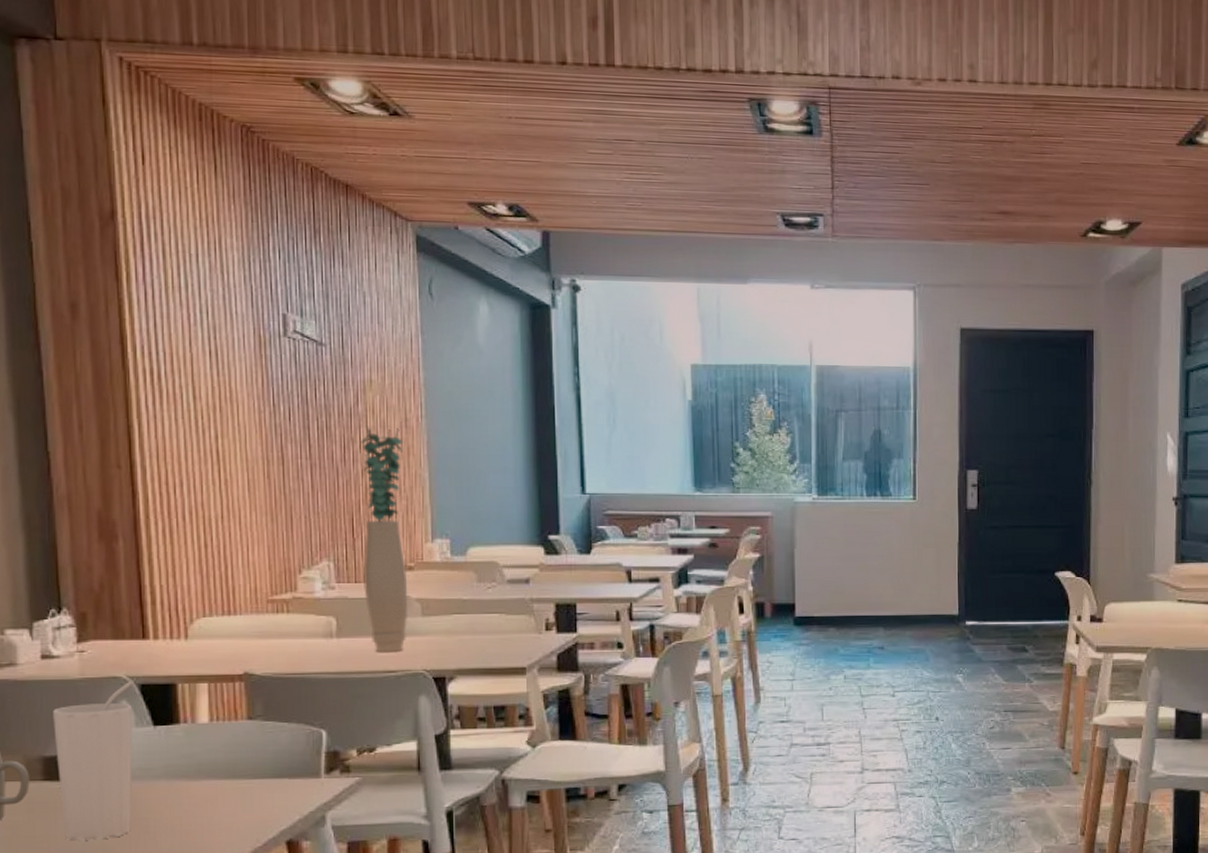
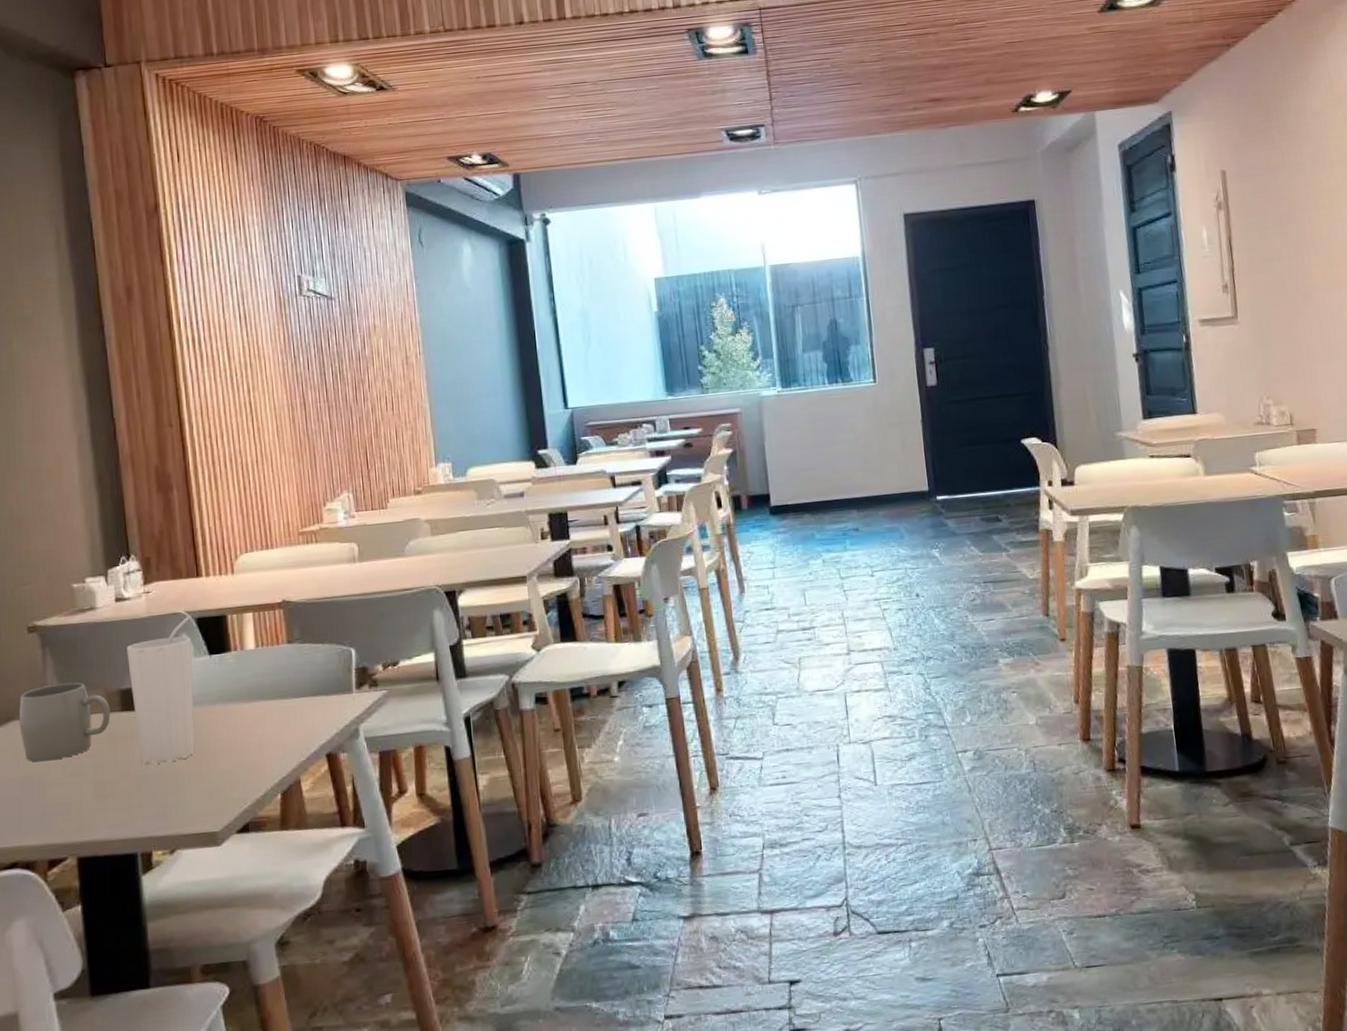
vase: present [361,425,408,653] -> none [369,365,420,573]

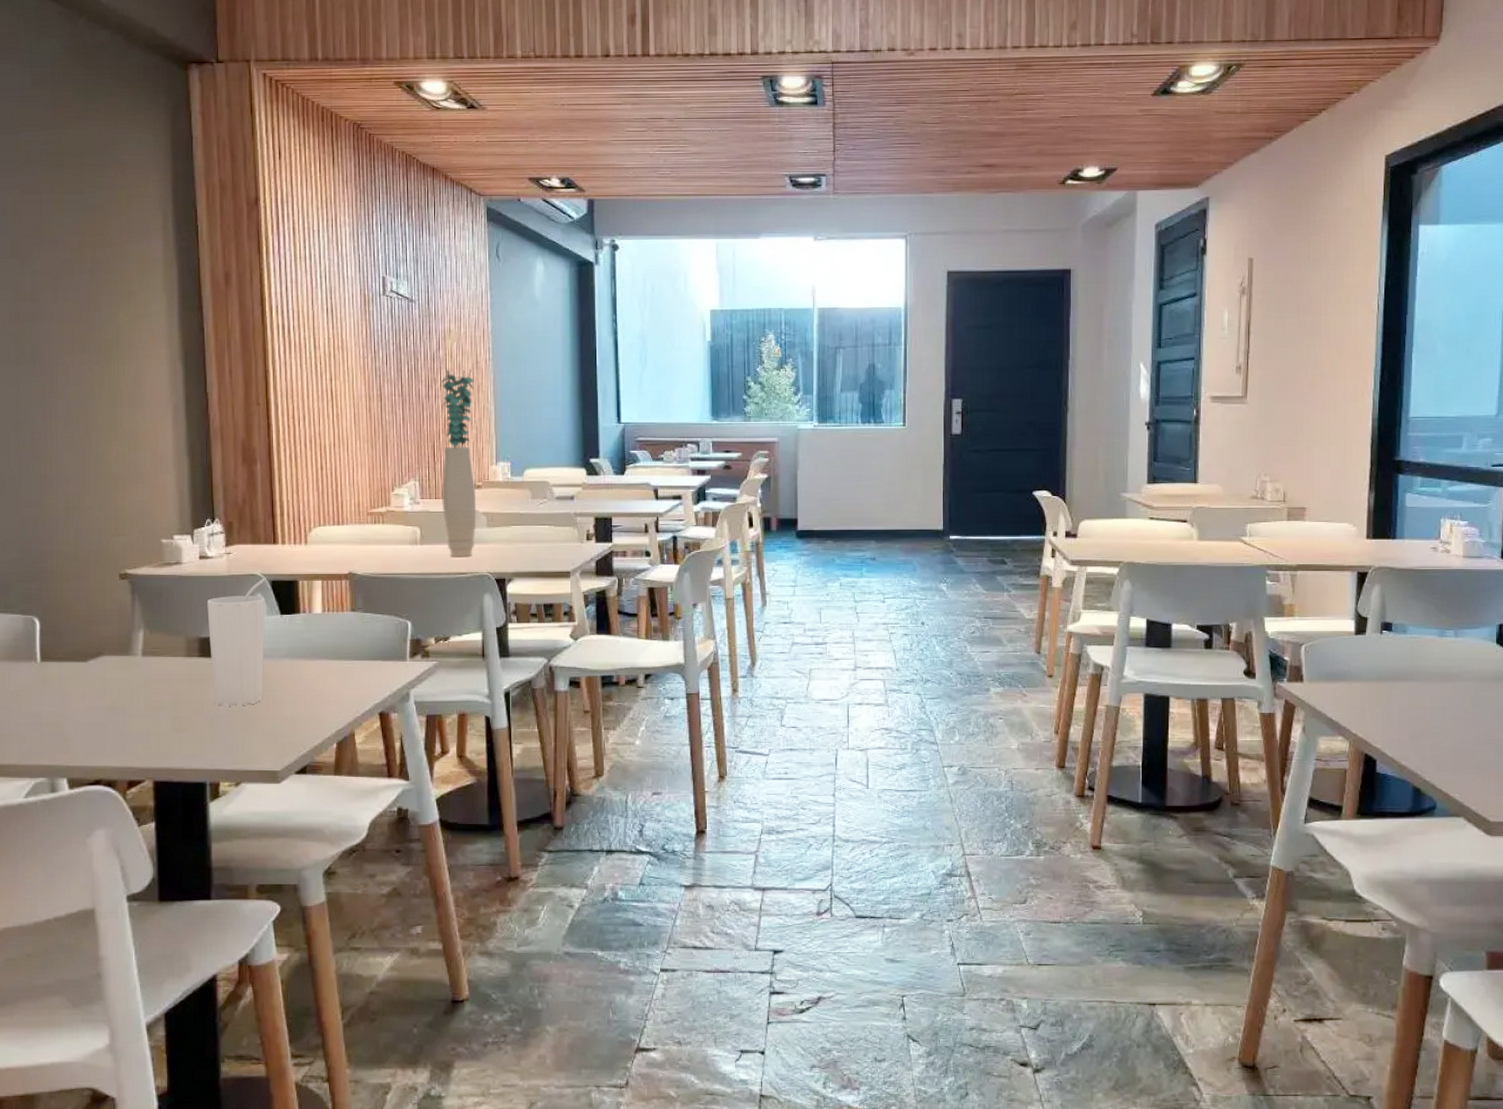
mug: present [18,682,111,762] -> none [108,627,190,694]
vase: none [369,365,420,573] -> present [441,367,477,558]

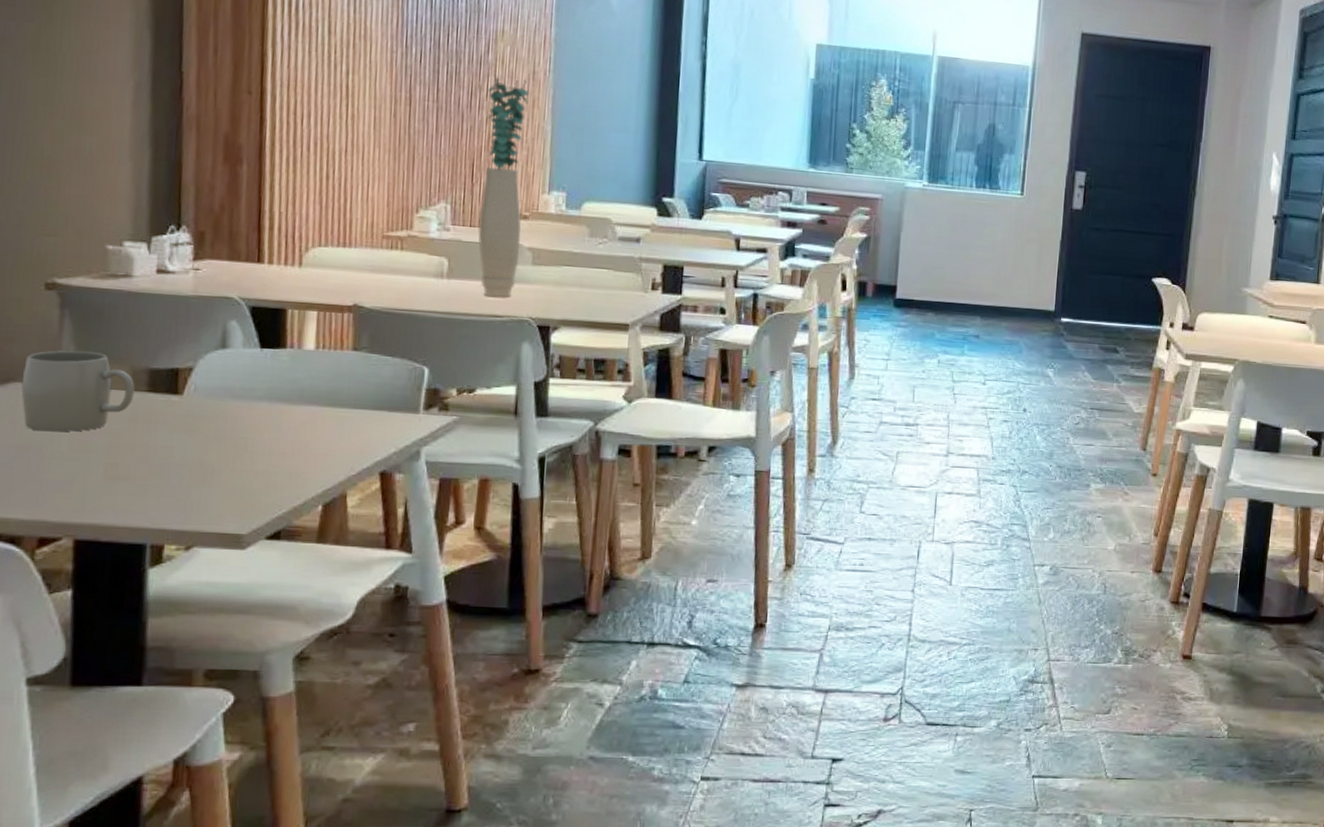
mug: none [108,627,190,694] -> present [21,350,135,432]
cup: present [207,578,267,706] -> none [162,302,245,455]

